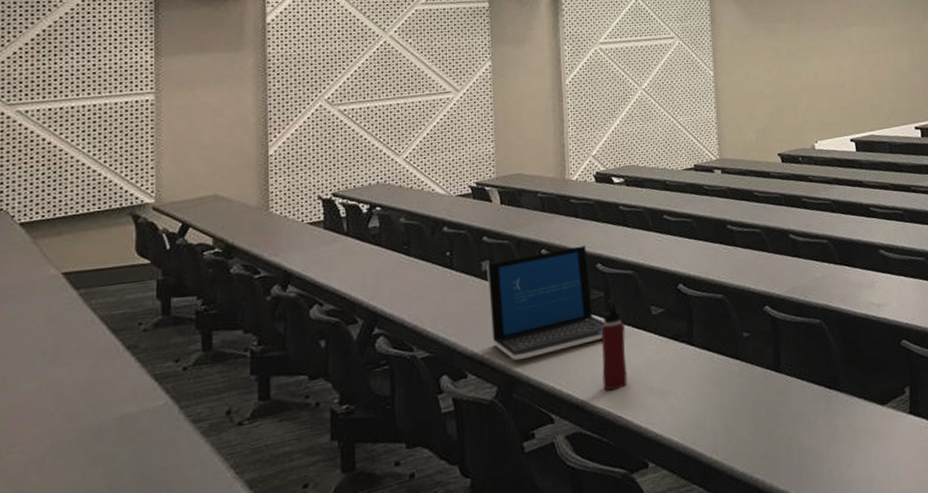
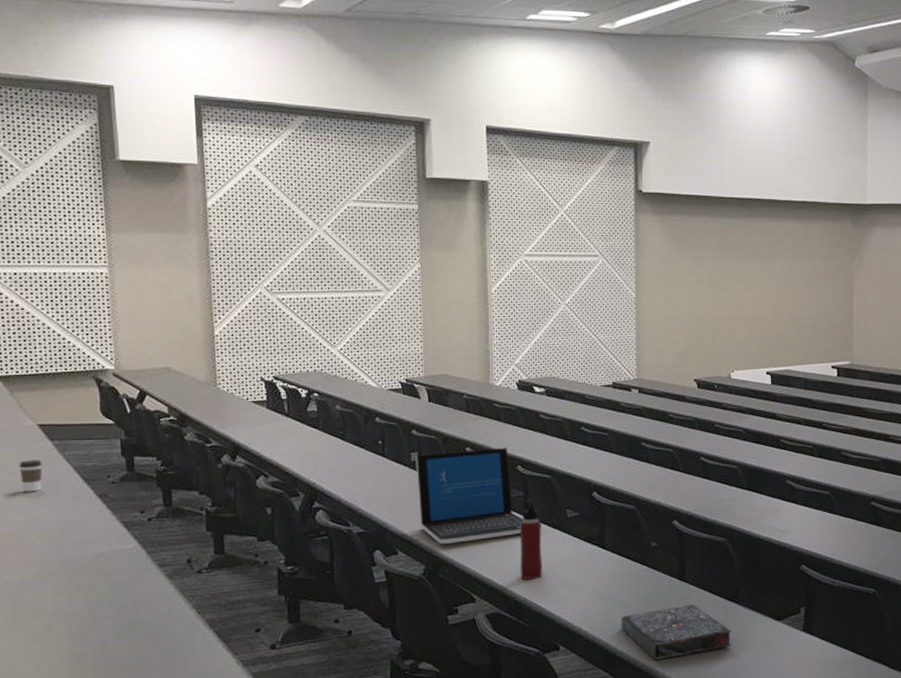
coffee cup: none [36,313,64,353] -> present [19,460,43,492]
book: none [714,397,836,466] -> present [621,604,732,660]

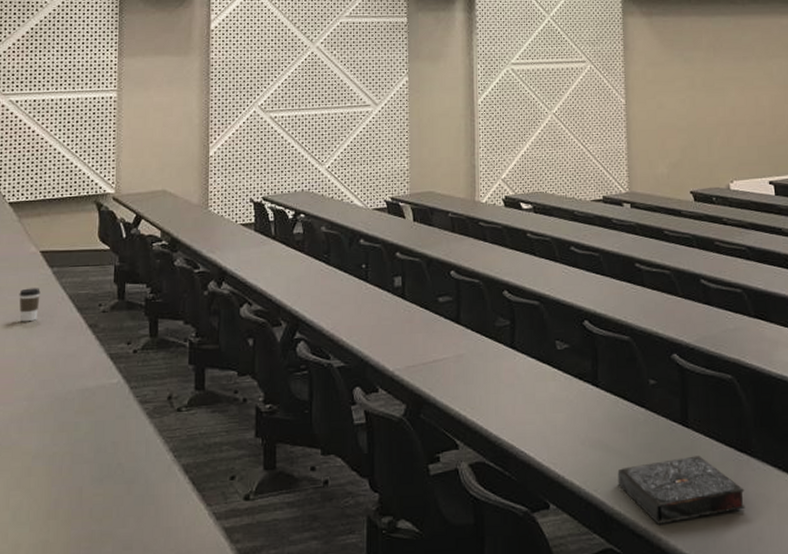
laptop: present [415,448,524,544] -> none [399,271,510,380]
water bottle: present [519,499,543,580] -> none [505,329,531,423]

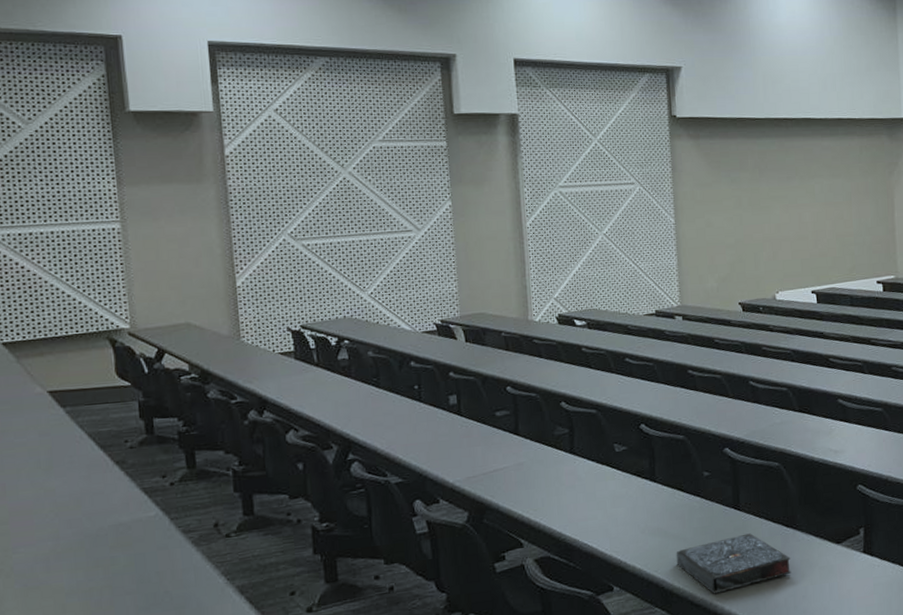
coffee cup: present [19,288,41,322] -> none [27,428,54,464]

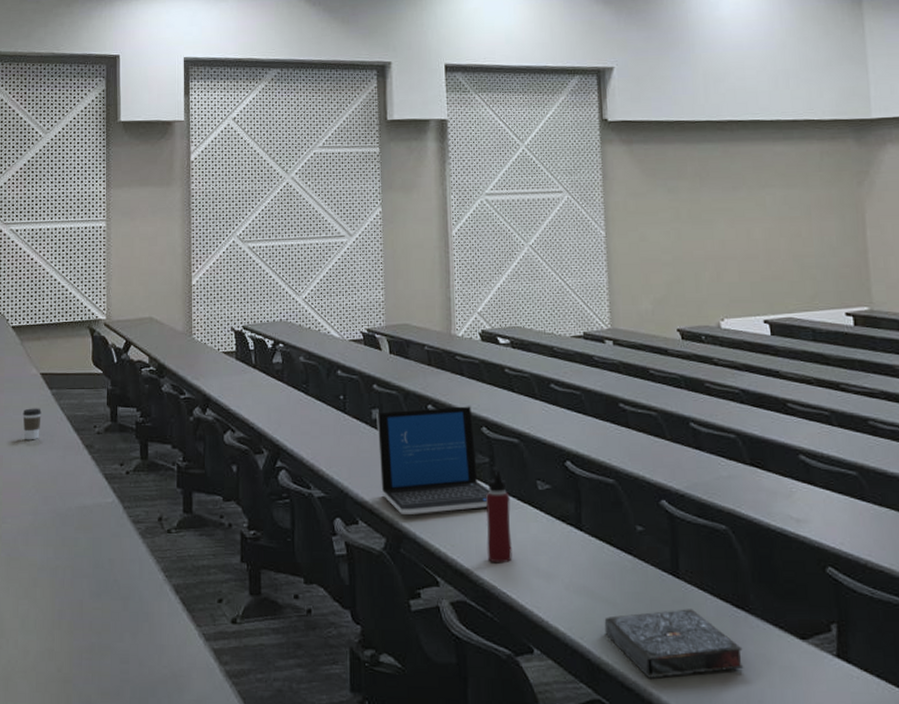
coffee cup: none [27,428,54,464] -> present [23,408,42,440]
laptop: none [454,384,570,489] -> present [376,406,490,514]
water bottle: none [565,436,593,520] -> present [485,466,512,564]

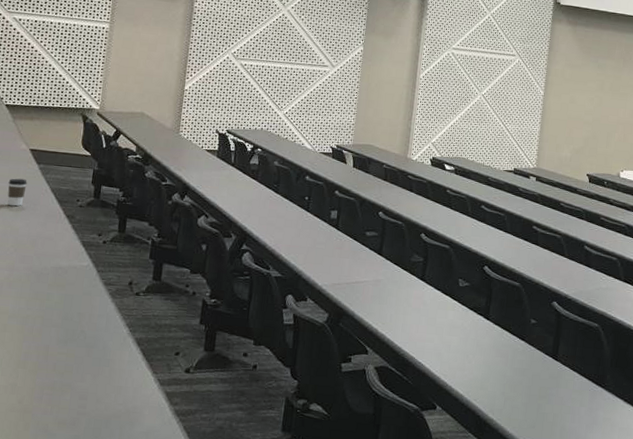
laptop: present [376,406,490,514] -> none [330,213,420,297]
water bottle: present [485,466,512,564] -> none [410,265,436,340]
book: present [604,609,744,679] -> none [494,383,595,432]

